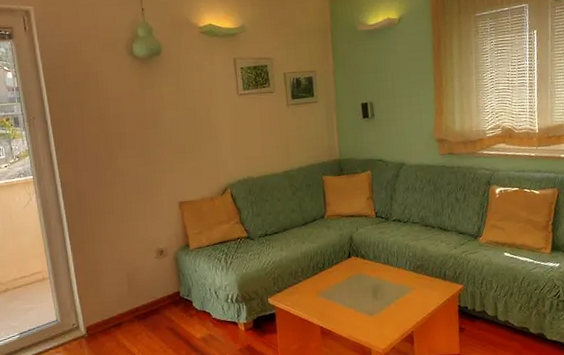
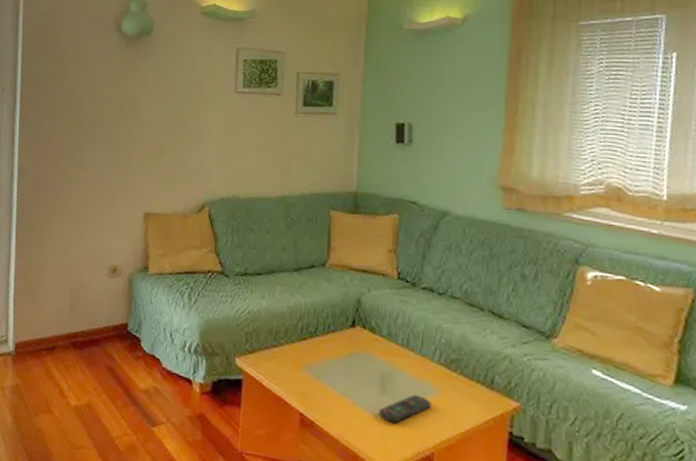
remote control: none [374,295,408,318] -> present [379,394,432,424]

